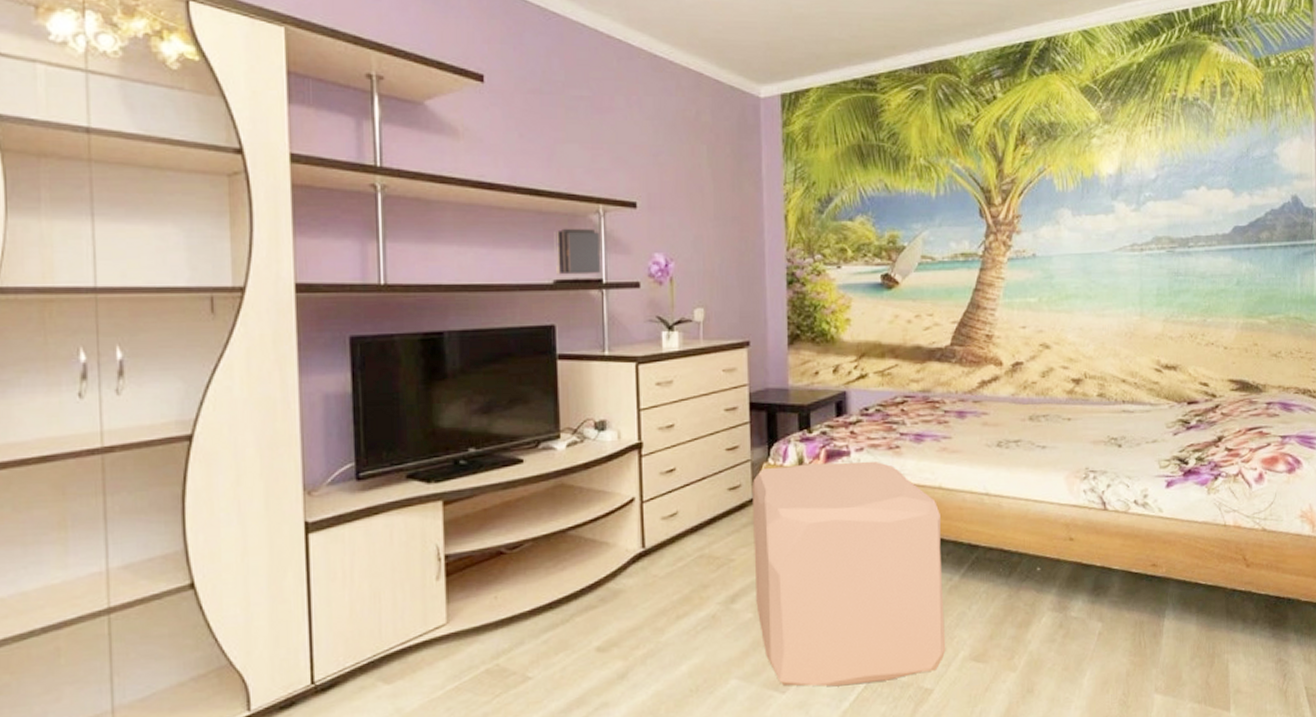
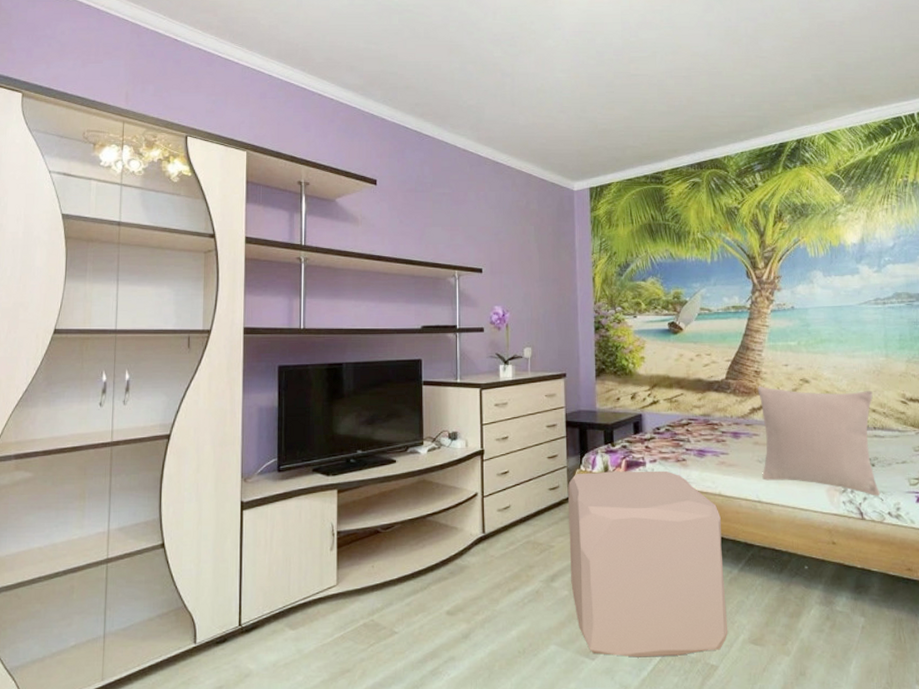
books: present [554,228,601,275] -> none [422,288,456,322]
pillow: none [988,354,1127,483] -> present [757,387,881,496]

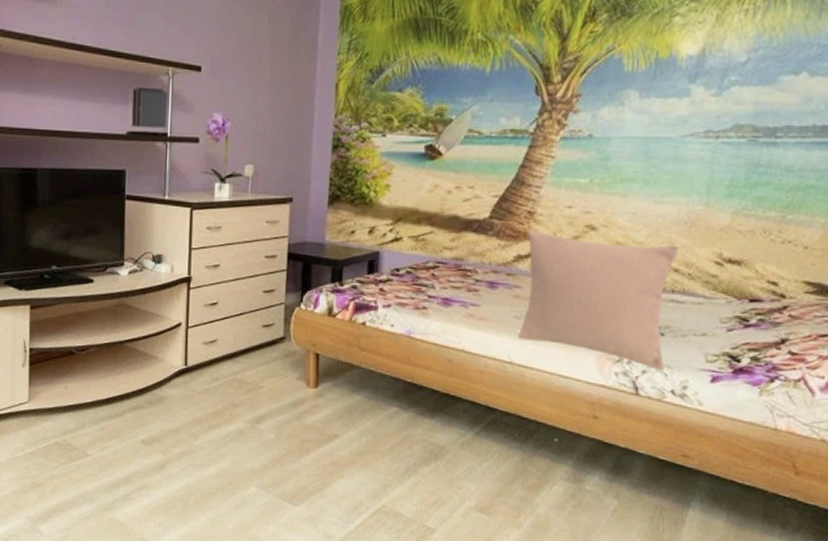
books: none [422,288,456,322] -> present [129,86,168,129]
pouf: present [568,470,728,658] -> none [279,311,461,514]

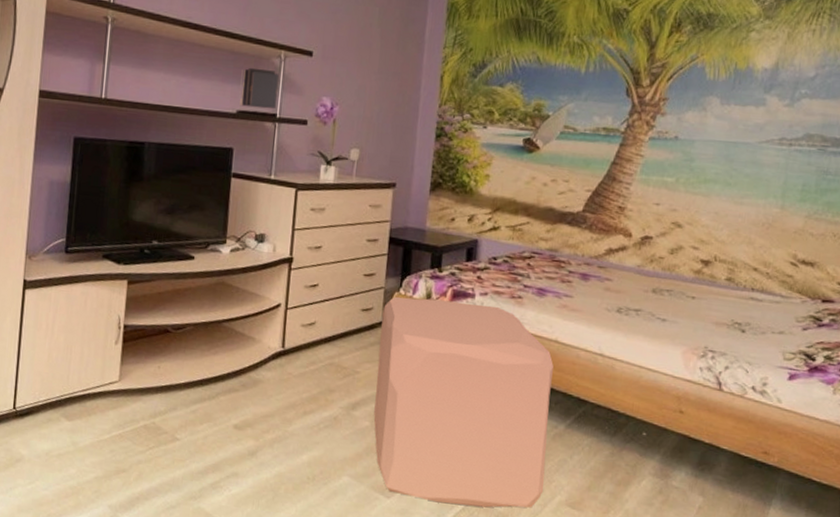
pouf: none [279,311,461,514] -> present [373,296,554,508]
pillow: present [518,230,679,371] -> none [608,225,758,367]

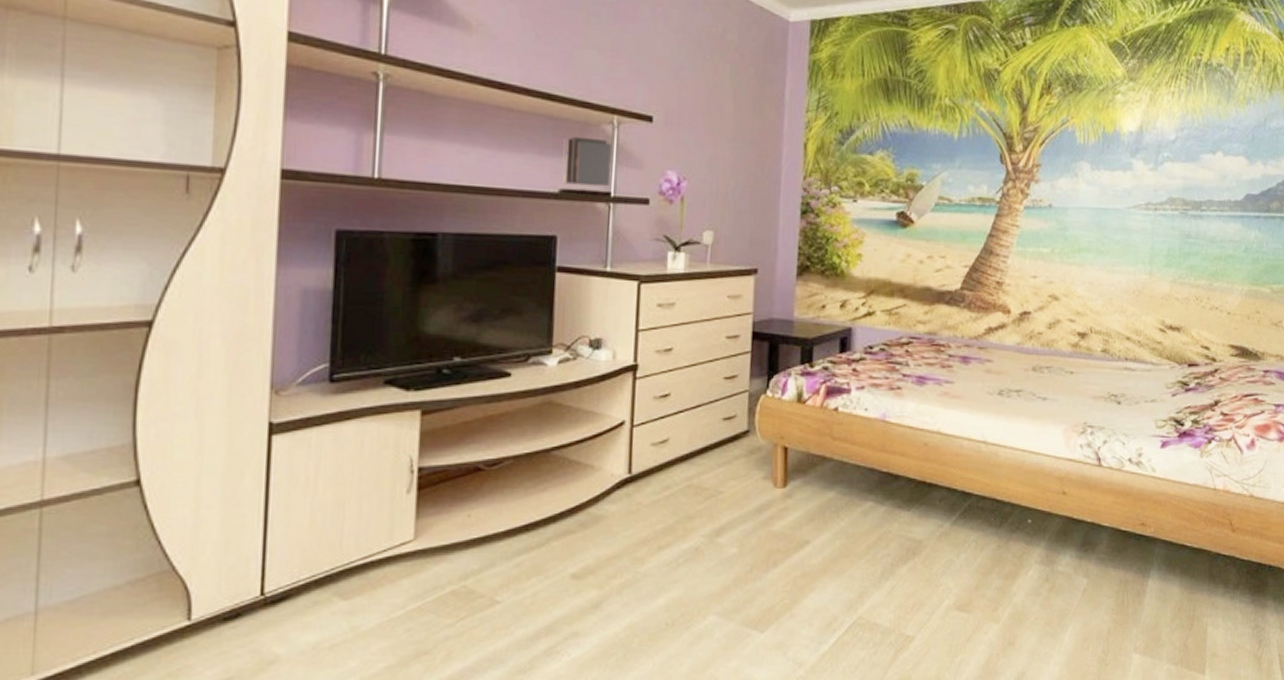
pouf: present [373,296,554,508] -> none [742,398,936,629]

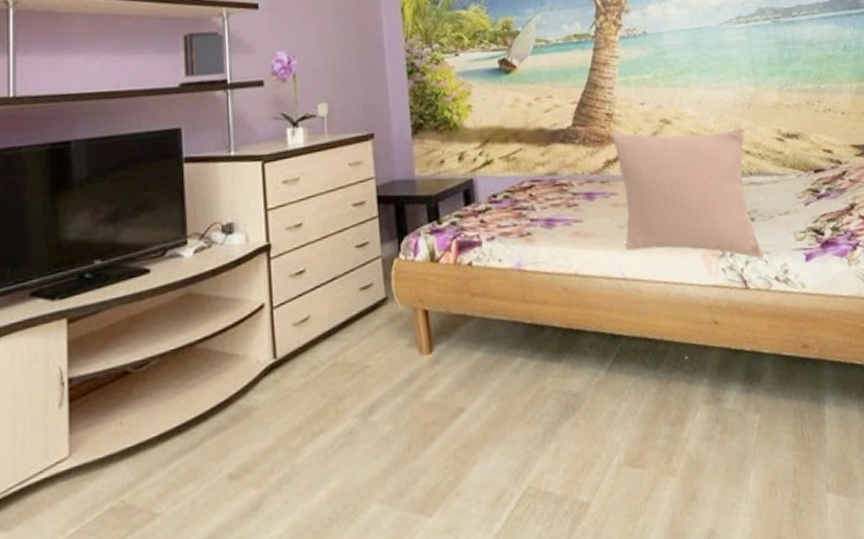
pillow: none [991,301,1129,440] -> present [611,128,765,259]

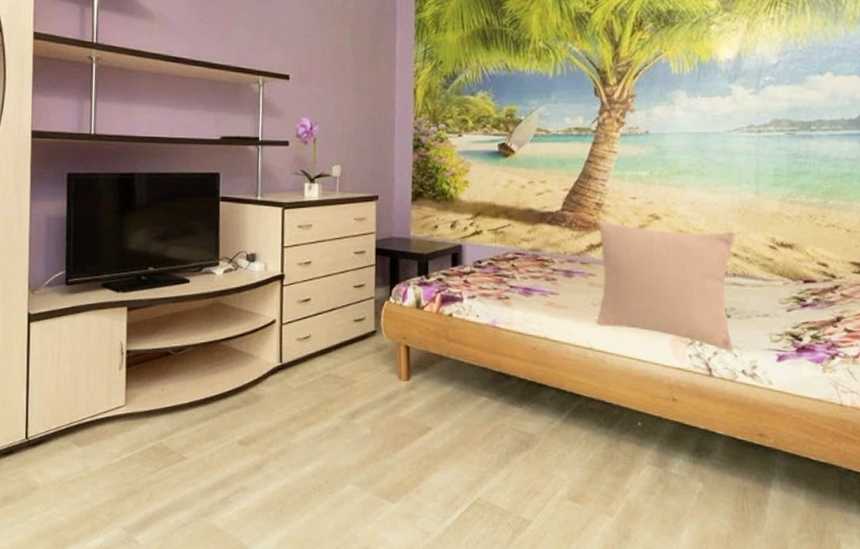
books: present [179,31,226,78] -> none [222,94,259,133]

